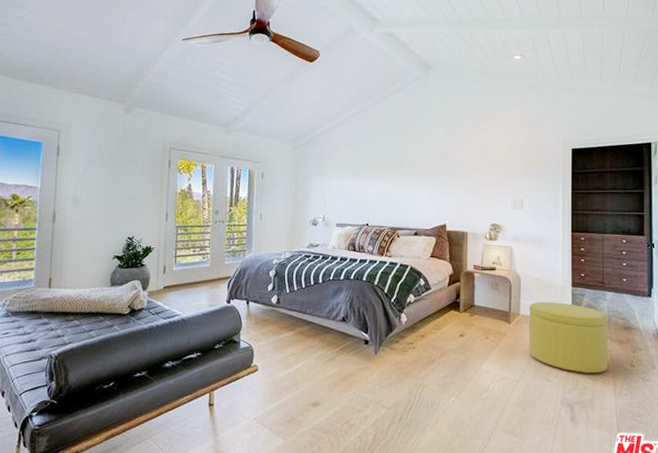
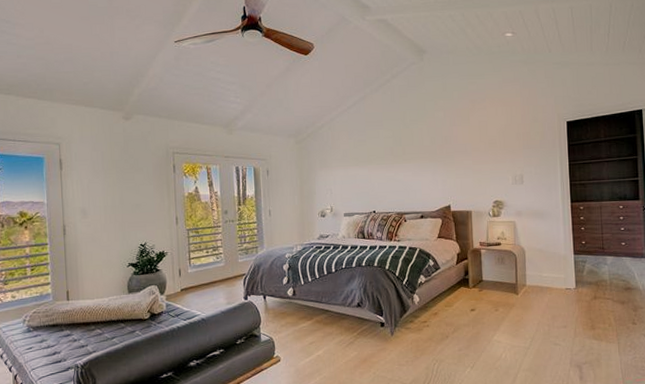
ottoman: present [528,301,608,373] -> none [535,270,612,335]

